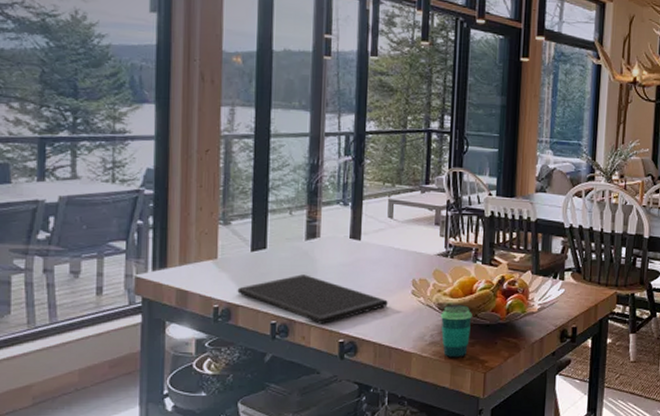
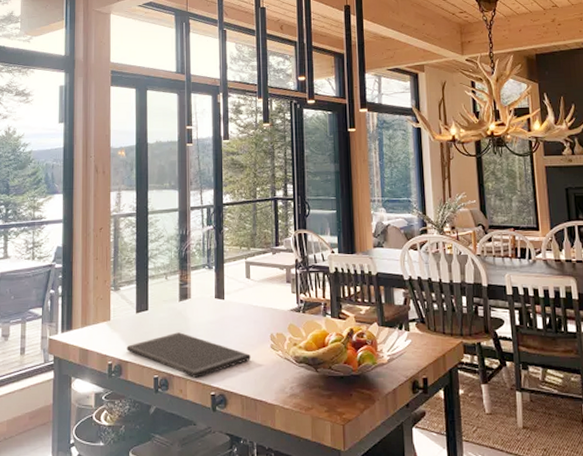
cup: present [441,305,472,359] -> none [298,358,327,411]

